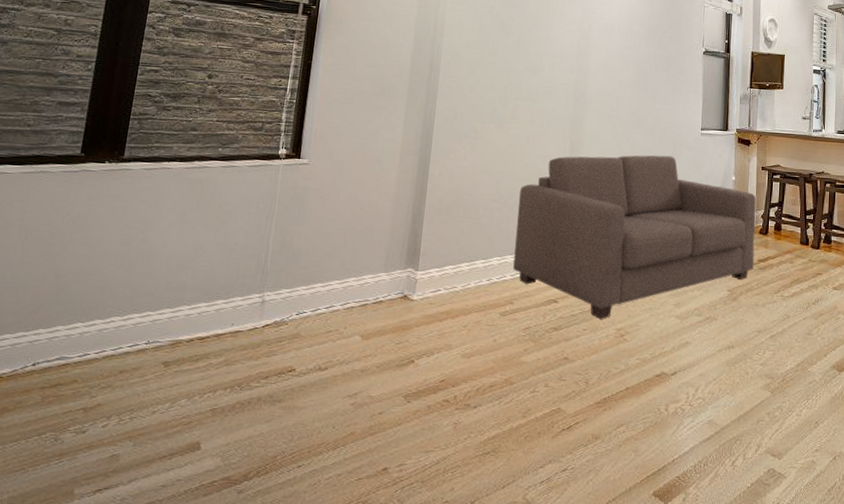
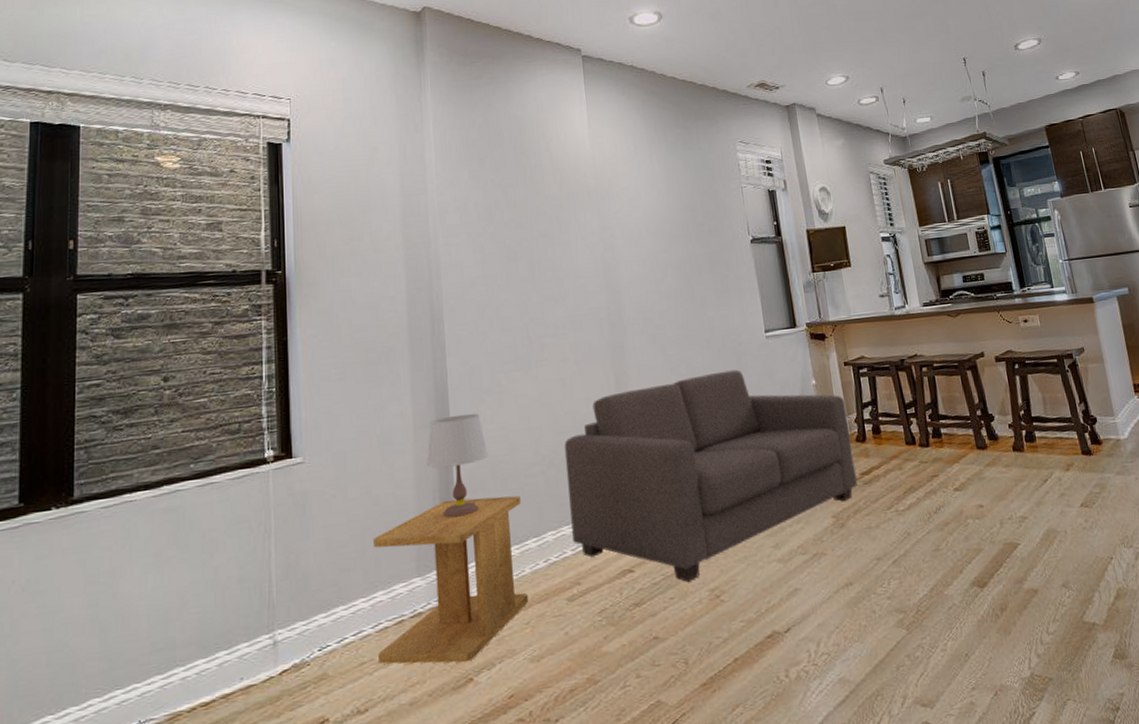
side table: none [342,216,477,347] -> present [373,495,528,665]
table lamp: none [406,149,457,231] -> present [426,413,489,518]

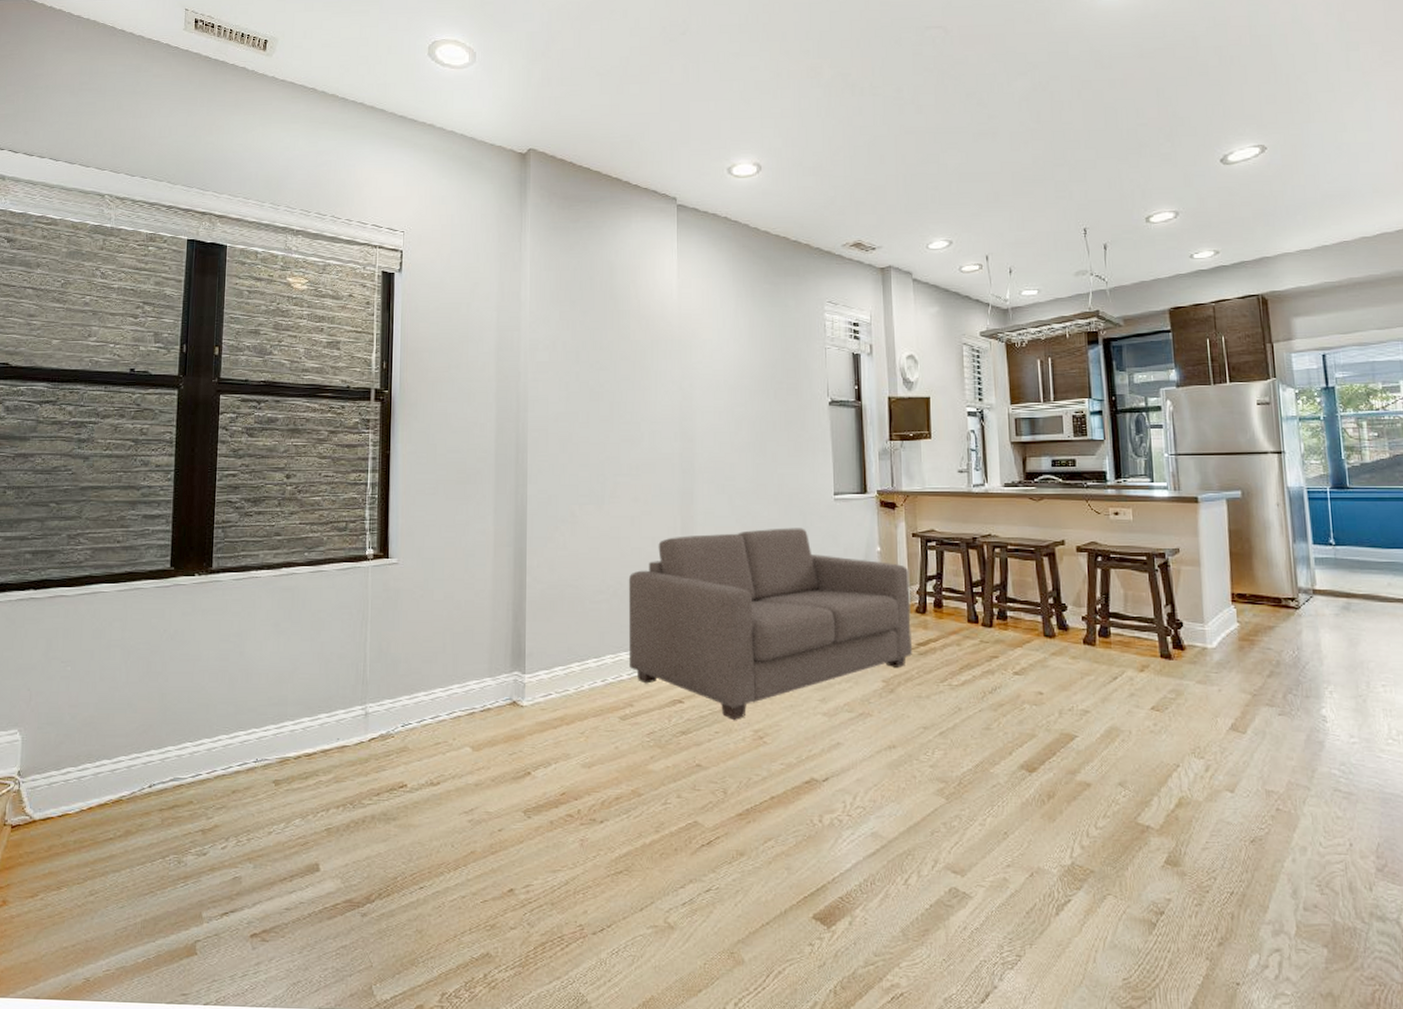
side table: present [373,495,528,665] -> none [451,614,585,758]
table lamp: present [426,413,489,518] -> none [503,538,559,630]

